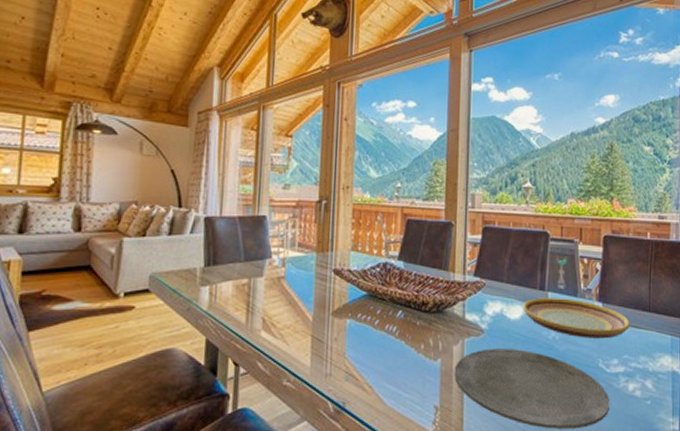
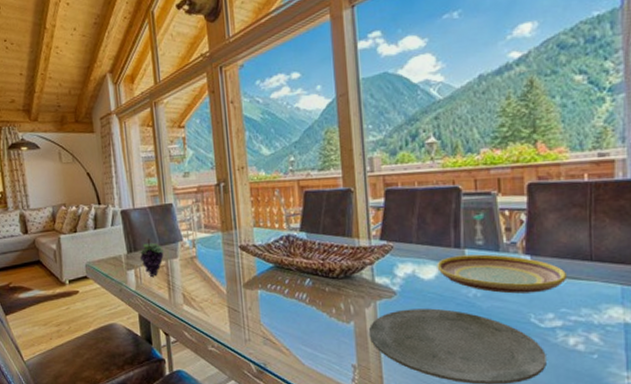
fruit: none [218,252,249,296] -> present [139,238,165,277]

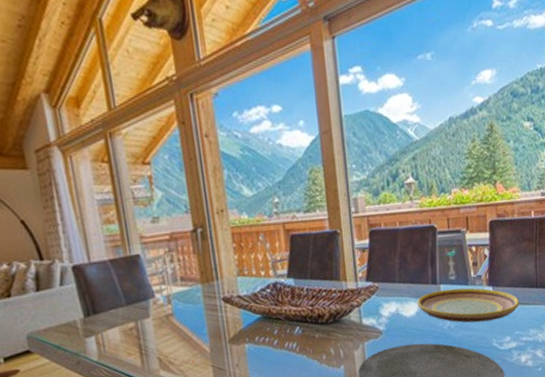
fruit: present [139,238,165,277] -> none [99,297,133,343]

